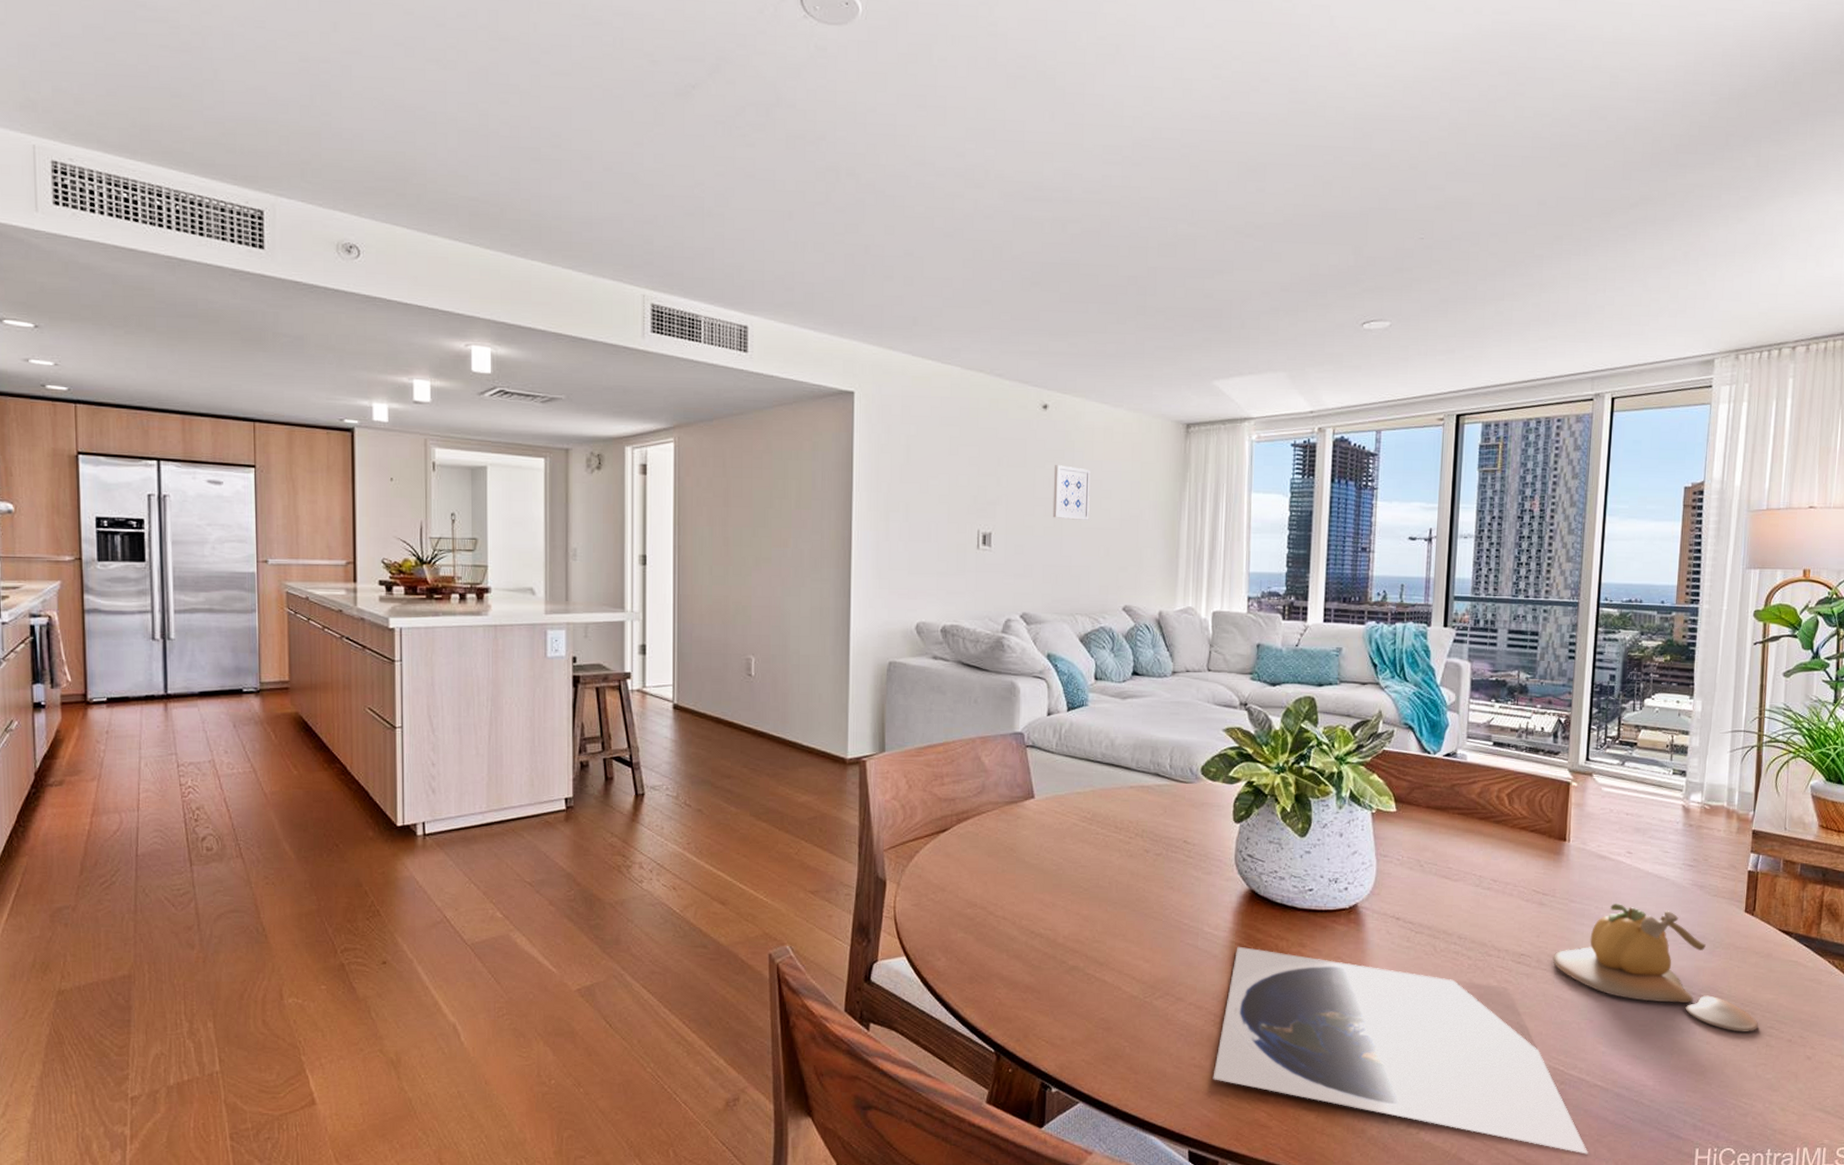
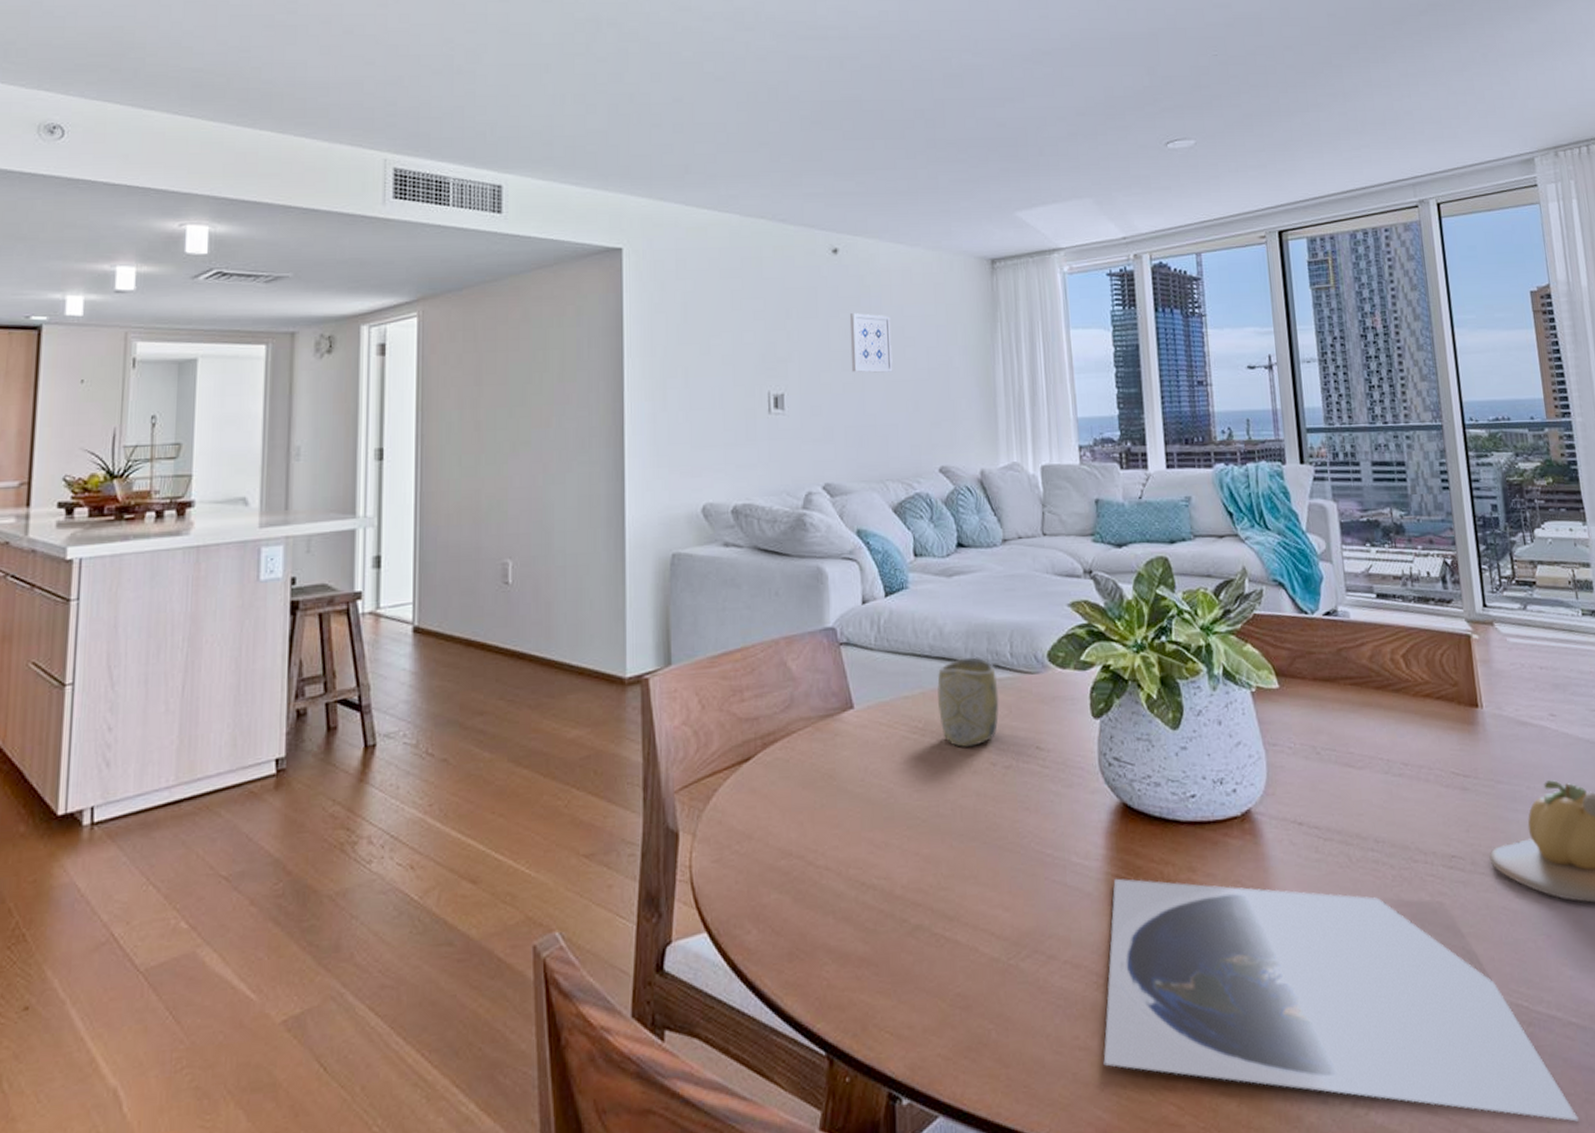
cup: none [1105,765,1157,836] -> present [937,657,999,747]

